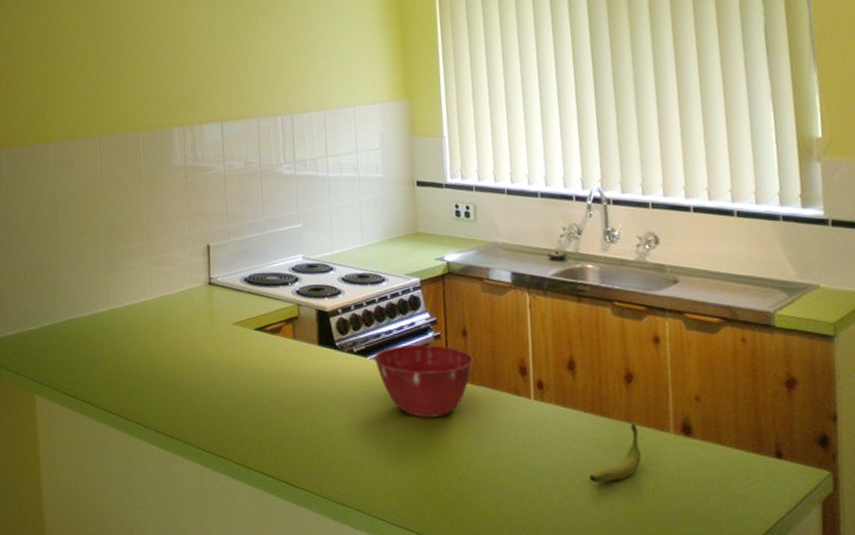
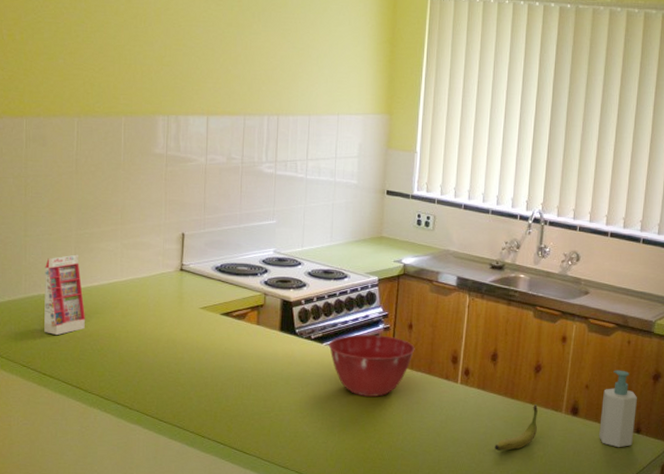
gift box: none [79,274,121,359] -> present [44,254,86,335]
soap bottle: none [720,376,774,478] -> present [599,370,637,448]

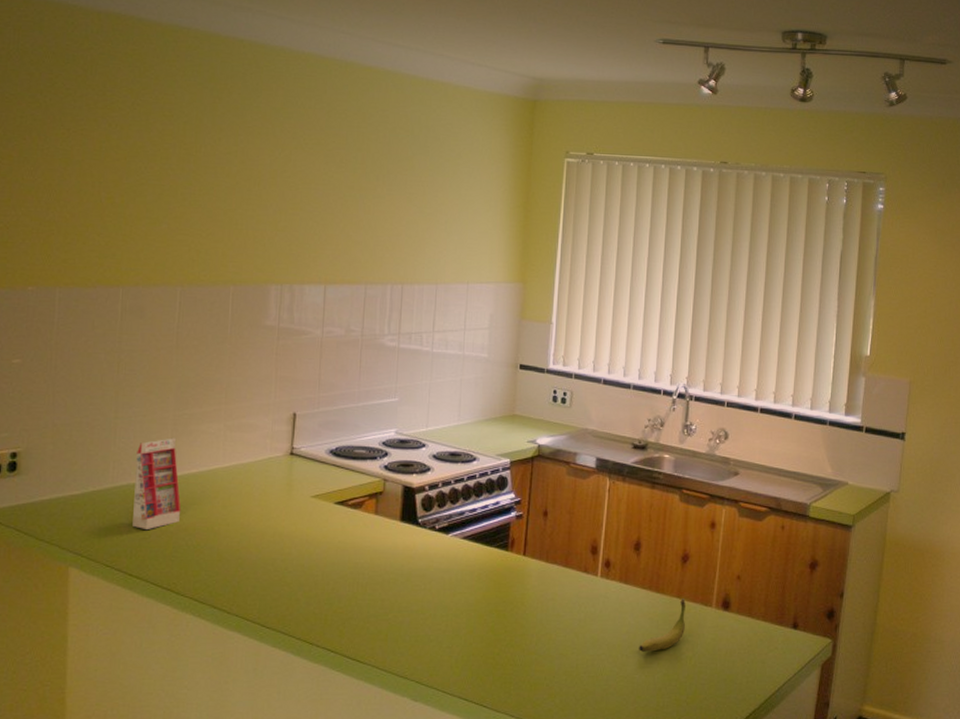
mixing bowl: present [328,334,415,397] -> none [454,523,551,593]
soap bottle: present [599,370,637,448] -> none [753,558,793,646]

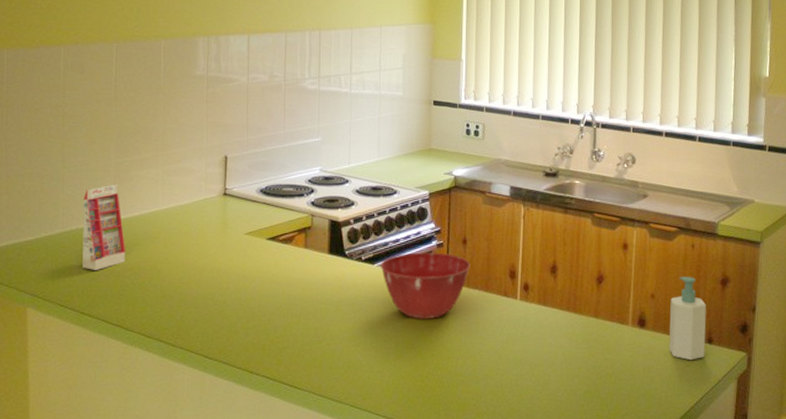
mixing bowl: none [454,523,551,593] -> present [380,252,471,319]
banana: present [639,599,686,652] -> none [560,318,603,370]
soap bottle: none [753,558,793,646] -> present [669,276,706,361]

